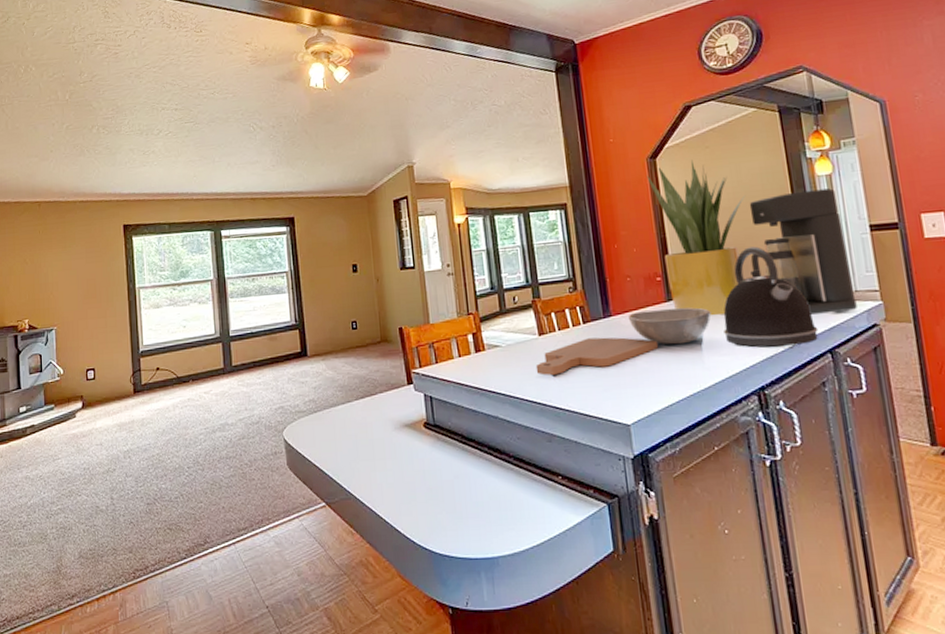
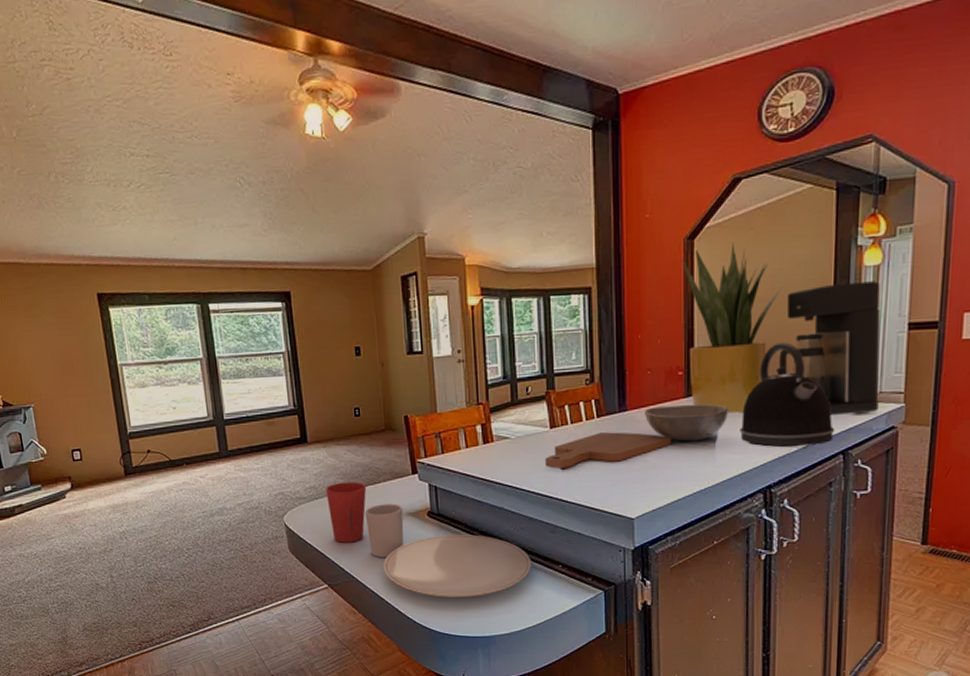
cup: none [324,394,364,457] -> present [326,482,367,543]
mug: none [362,415,401,472] -> present [364,503,404,557]
plate: none [381,445,531,515] -> present [383,534,532,597]

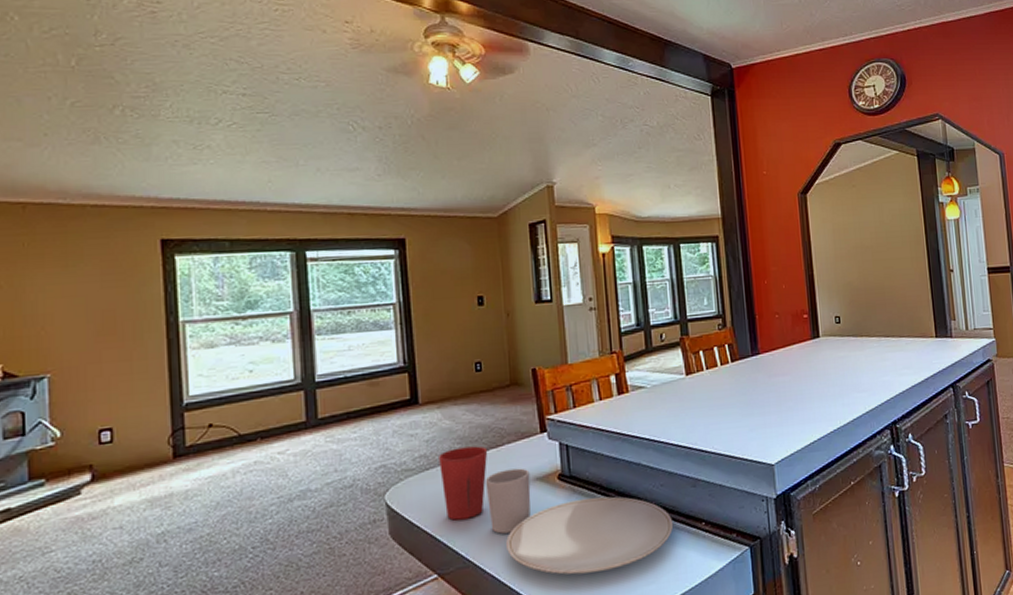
cutting board: present [544,432,672,469] -> none [682,375,804,417]
bowl: present [644,404,730,442] -> none [775,345,852,383]
planter: present [682,242,784,414] -> none [798,198,886,353]
kettle: present [740,342,835,447] -> none [863,285,943,383]
coffee maker: present [778,281,880,415] -> none [888,232,975,351]

